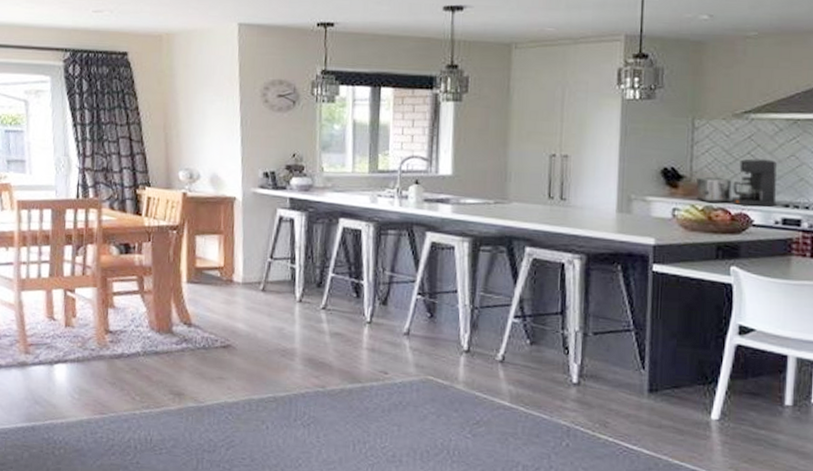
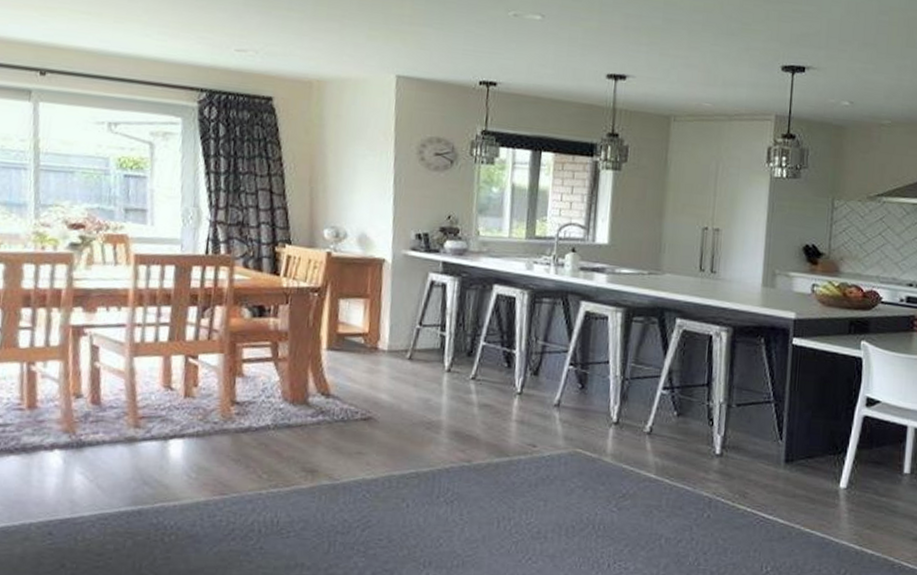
toaster: present [696,176,733,204] -> none [833,254,866,281]
coffee maker: present [732,158,777,207] -> none [864,239,903,285]

